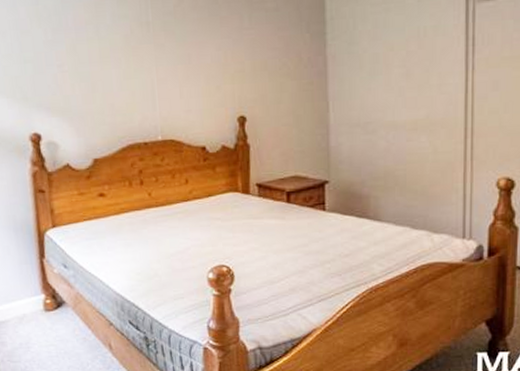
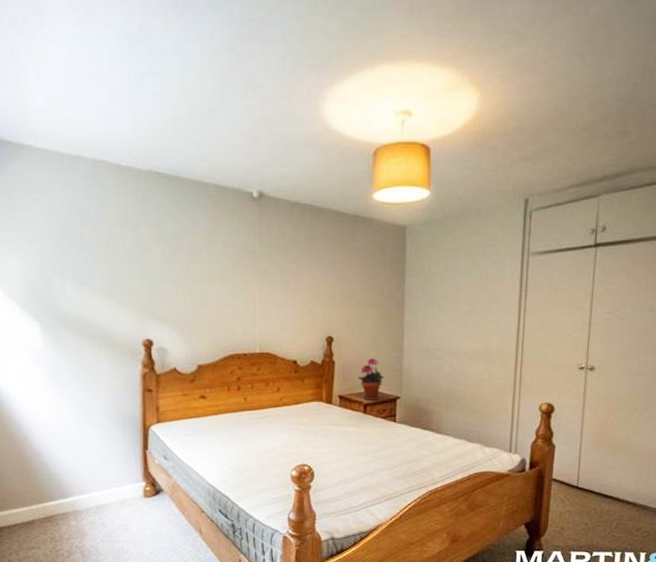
potted plant: none [277,137,308,189] -> present [358,357,384,402]

